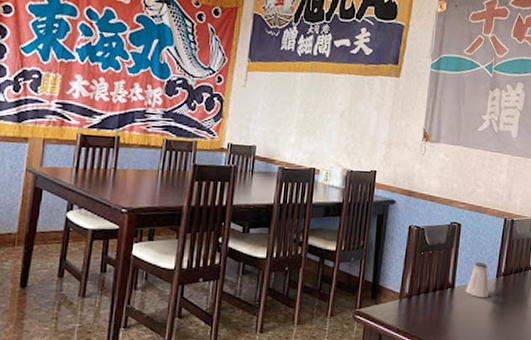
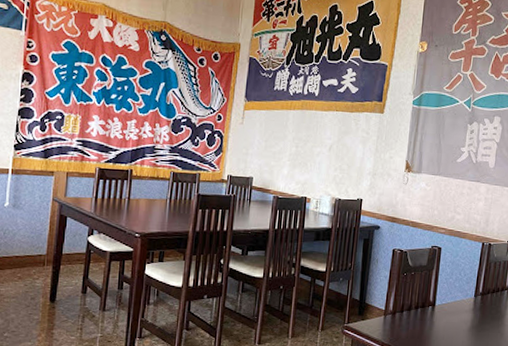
saltshaker: present [466,261,489,298] -> none [446,282,468,316]

